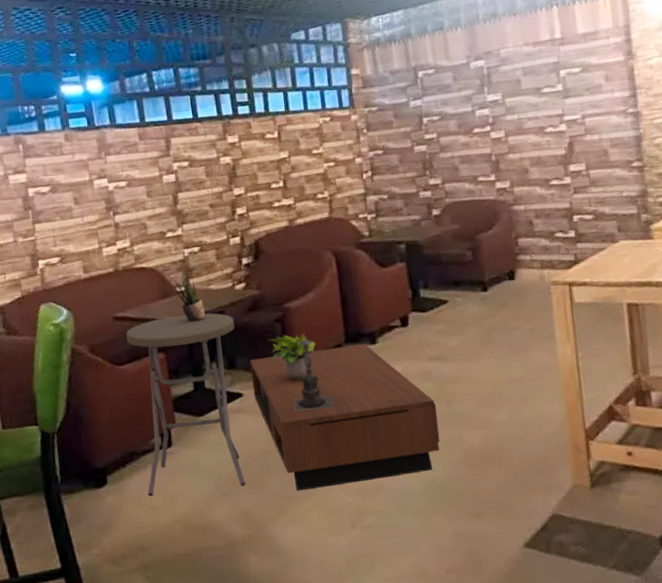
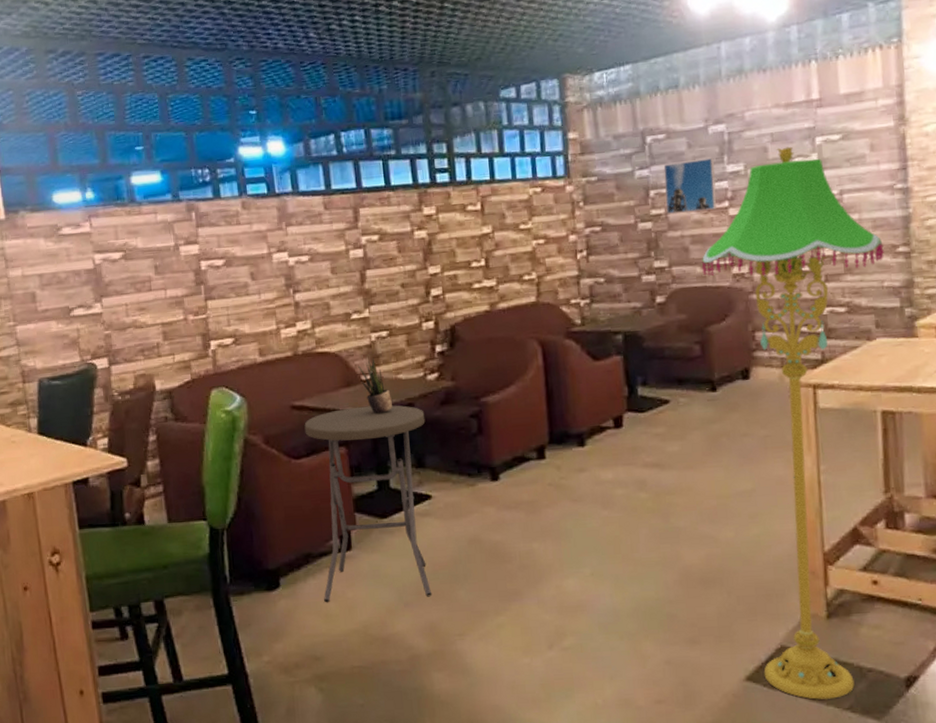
coffee table: present [250,344,440,491] -> none [441,446,654,605]
potted plant: present [268,334,316,380] -> none [461,432,516,484]
candle holder: present [293,331,333,411] -> none [487,429,533,517]
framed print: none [434,89,480,138] -> present [663,158,717,214]
floor lamp: none [470,78,622,561] -> present [701,146,884,700]

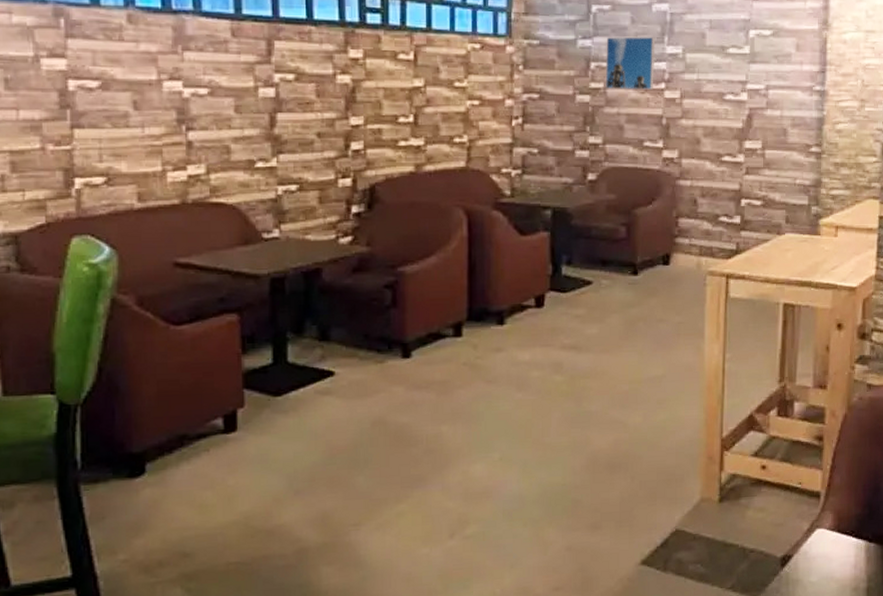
side table: present [304,405,432,603] -> none [189,268,334,492]
potted plant: present [358,357,392,414] -> none [260,213,297,277]
floor lamp: present [701,146,884,700] -> none [634,35,799,581]

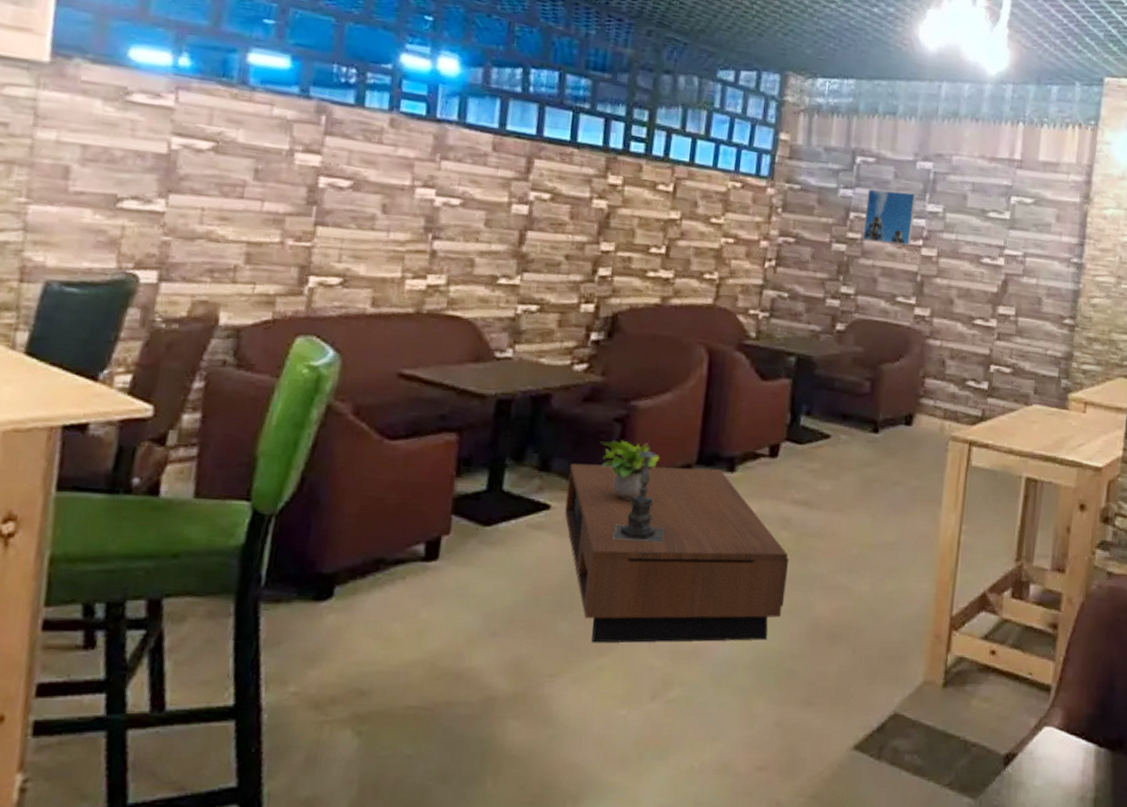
coffee table: none [348,324,564,492] -> present [564,463,789,643]
potted plant: none [373,305,432,361] -> present [599,439,660,501]
candle holder: none [395,303,445,398] -> present [611,440,665,543]

